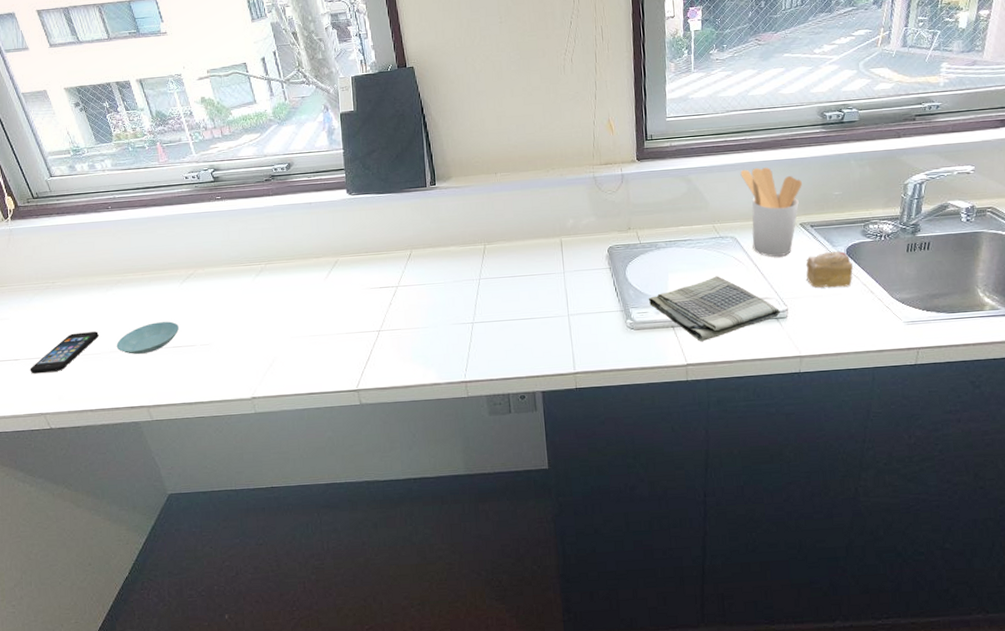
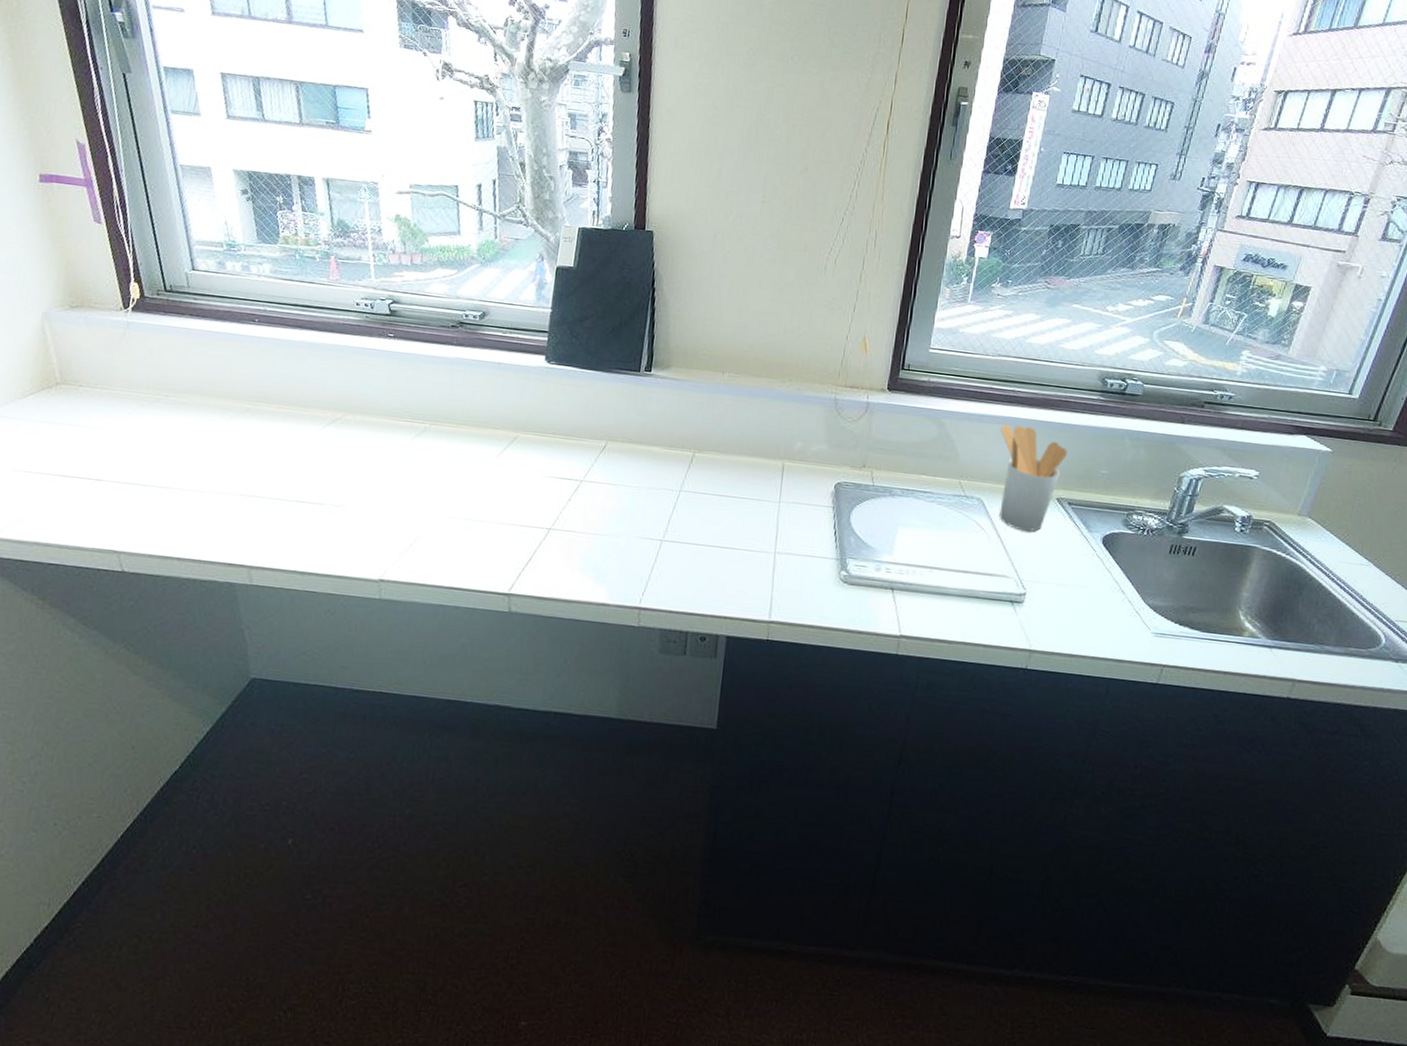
smartphone: present [30,331,99,374] -> none [112,461,209,504]
saucer: present [116,321,179,354] -> none [227,467,309,503]
dish towel: present [648,276,781,341] -> none [870,540,1018,612]
cake slice: present [805,250,853,288] -> none [1053,536,1107,580]

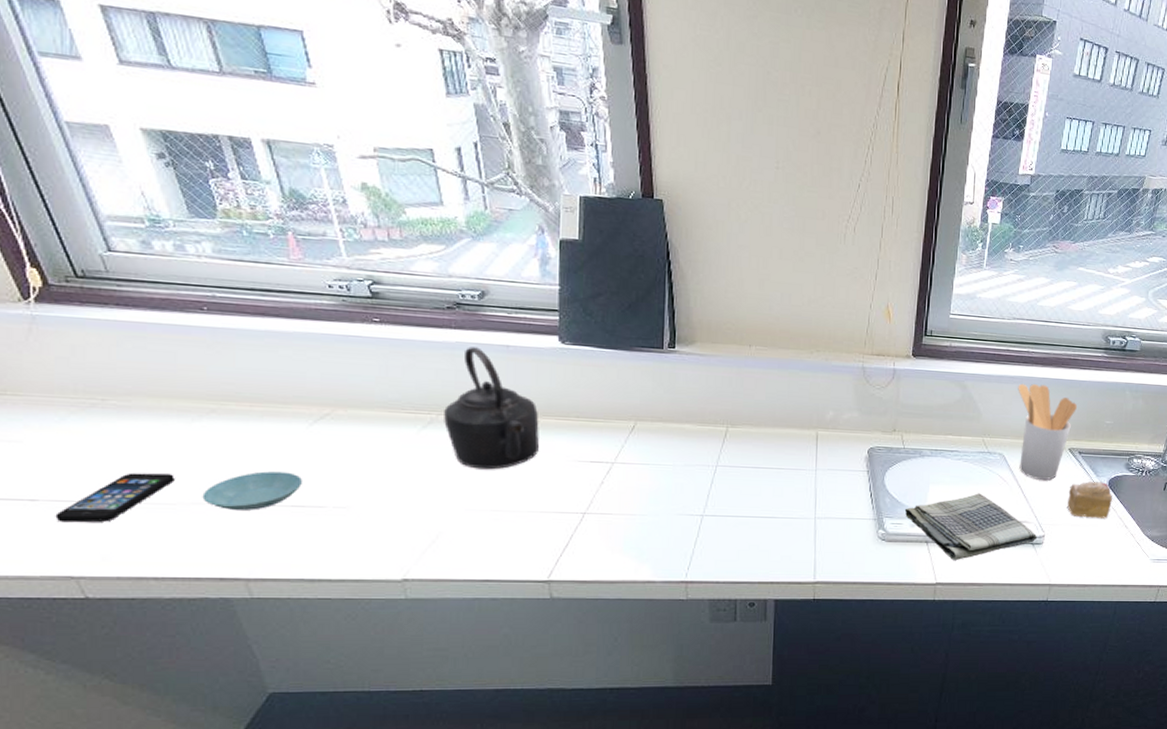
smartphone: none [112,461,209,504] -> present [55,473,175,523]
saucer: none [227,467,309,503] -> present [202,471,302,510]
kettle: none [435,363,519,480] -> present [444,347,539,470]
dish towel: none [870,540,1018,612] -> present [904,493,1038,560]
cake slice: none [1053,536,1107,580] -> present [1067,481,1112,519]

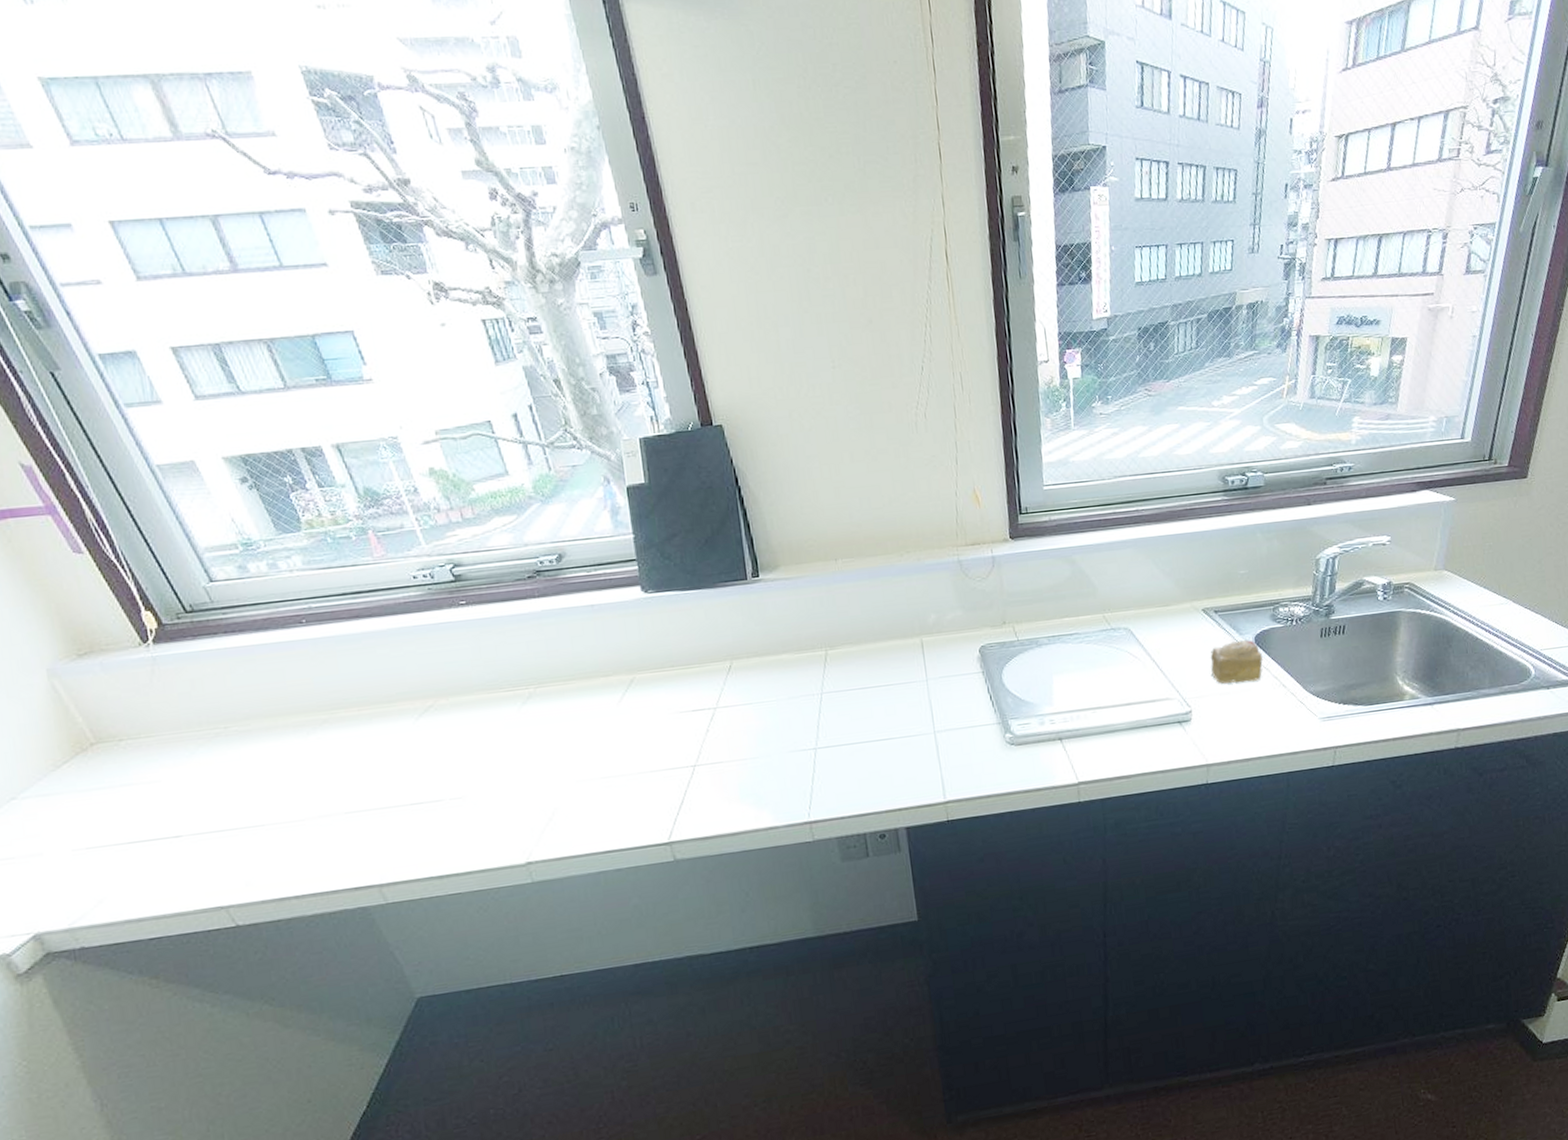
smartphone: present [55,473,175,523] -> none [199,790,300,855]
saucer: present [202,471,302,510] -> none [327,770,417,818]
kettle: present [444,347,539,470] -> none [540,612,639,737]
dish towel: present [904,493,1038,560] -> none [1030,675,1184,754]
utensil holder: present [1018,383,1077,480] -> none [1132,543,1203,650]

